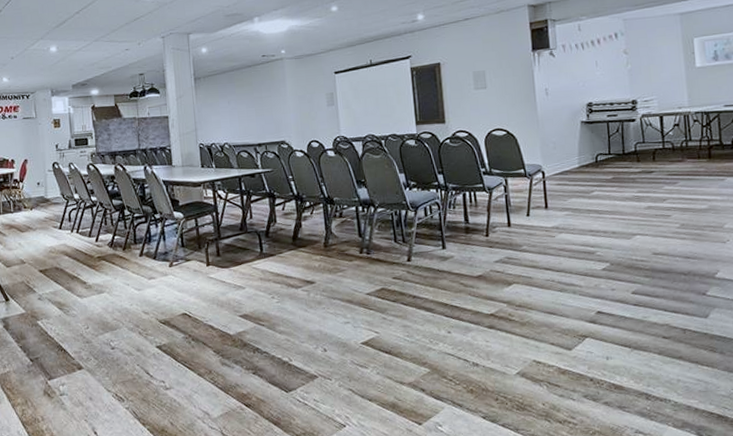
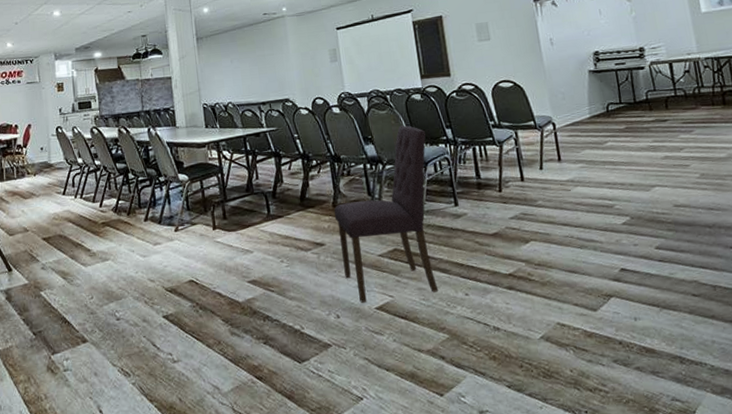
dining chair: none [325,169,423,338] -> present [334,125,439,303]

